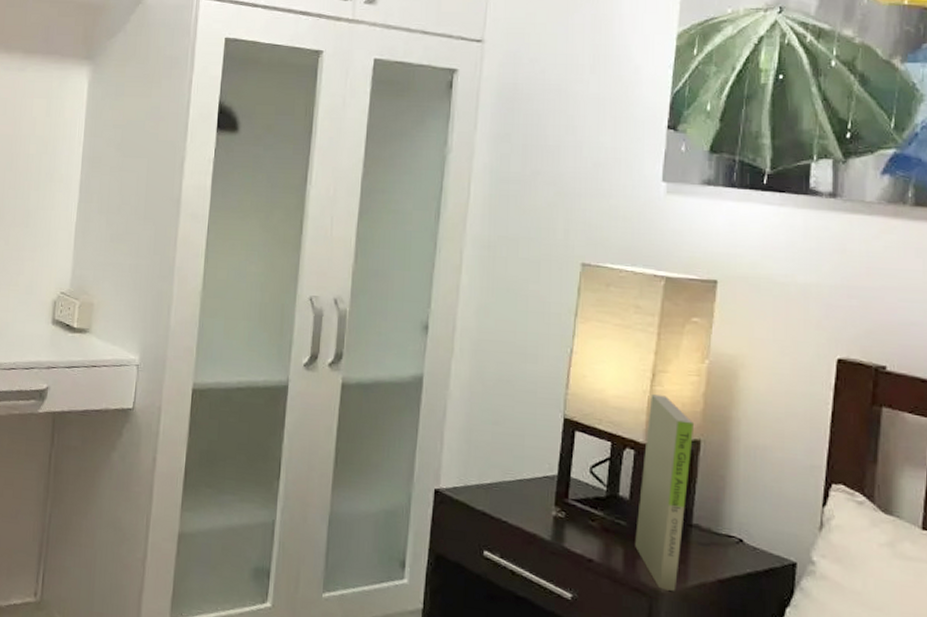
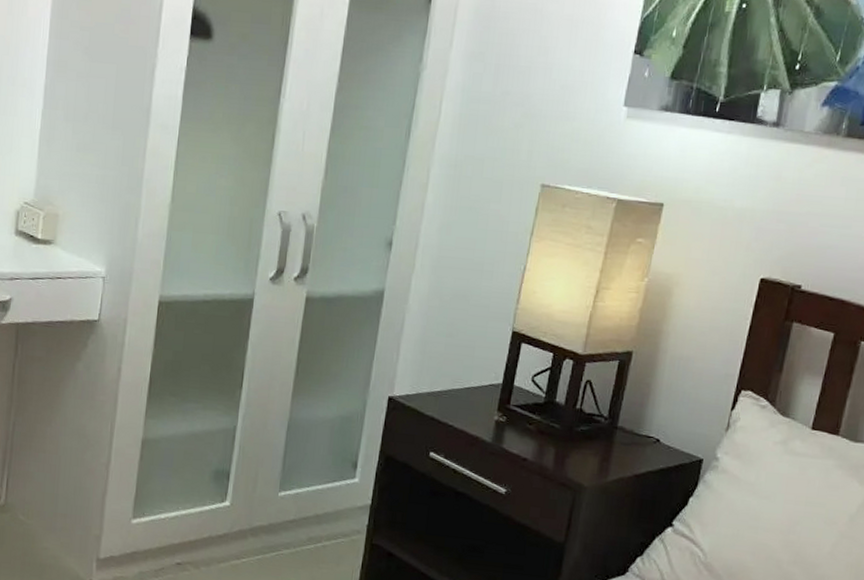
book: present [635,394,695,591] -> none [565,309,629,485]

